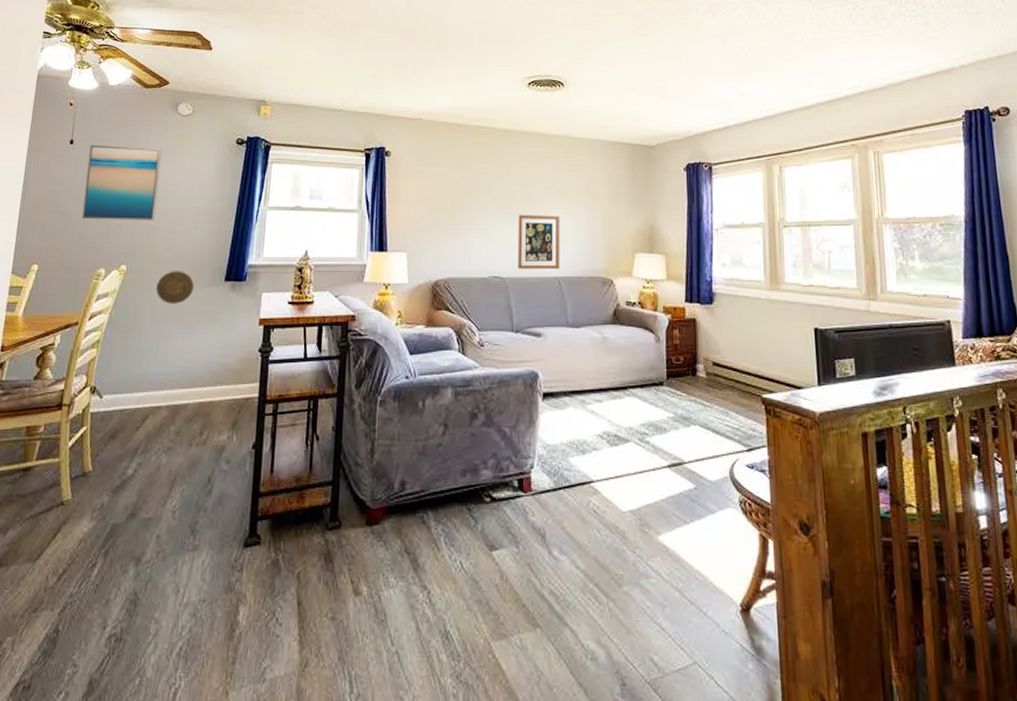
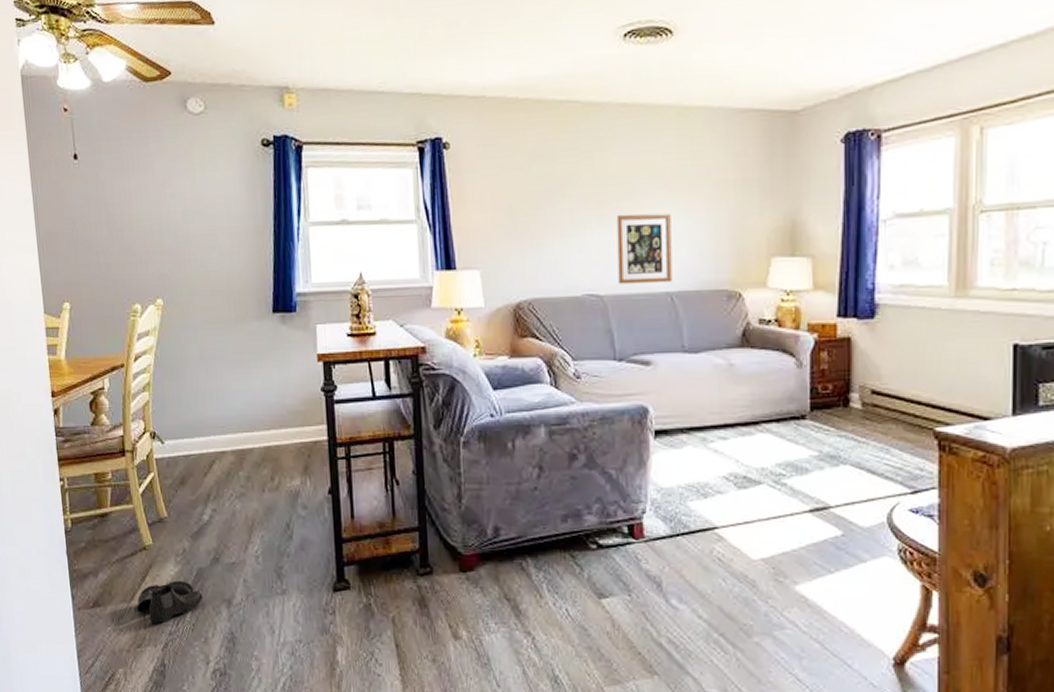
boots: none [37,537,113,585] -> present [133,580,204,624]
wall art: present [81,145,162,220] -> none [96,157,185,249]
decorative plate: present [156,271,195,304] -> none [199,303,241,341]

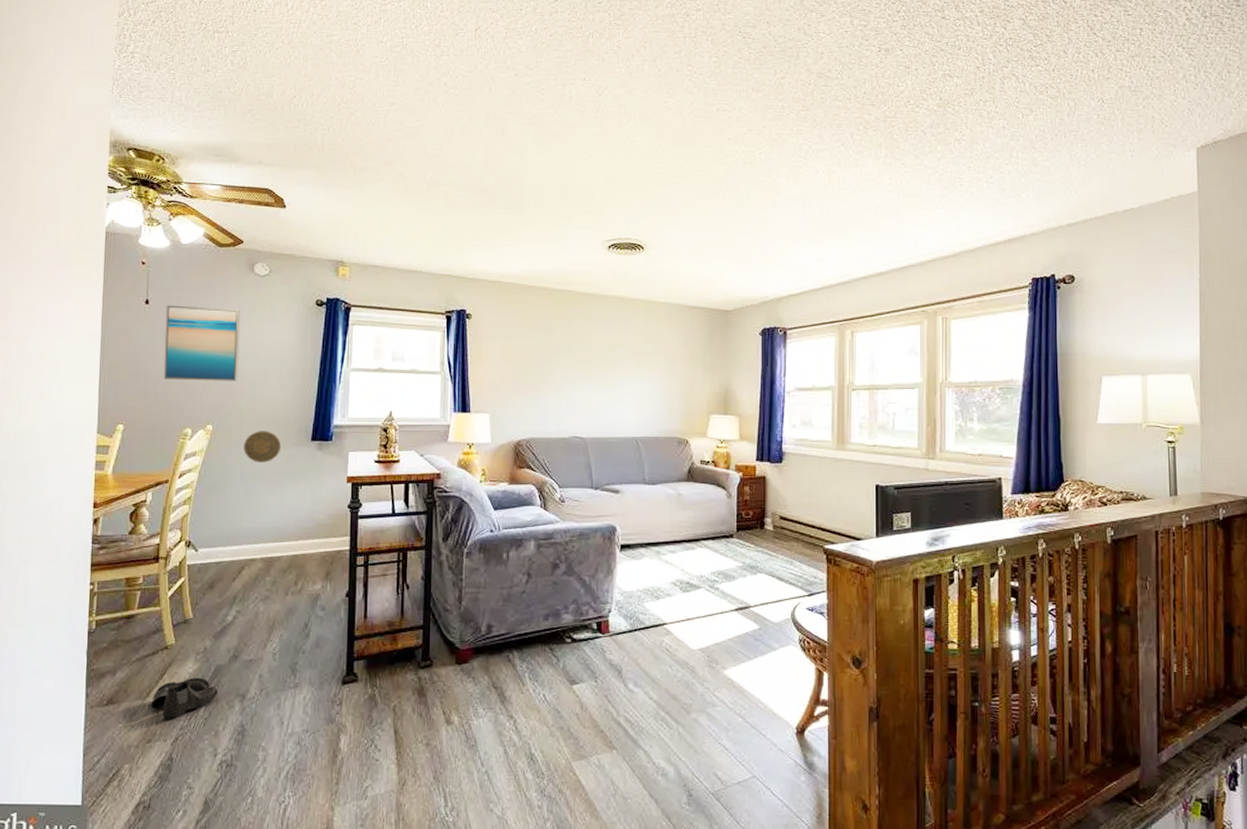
wall art: none [96,157,185,249] -> present [163,305,241,381]
decorative plate: none [199,303,241,341] -> present [244,431,282,463]
wall art: present [616,213,673,285] -> none [597,376,638,430]

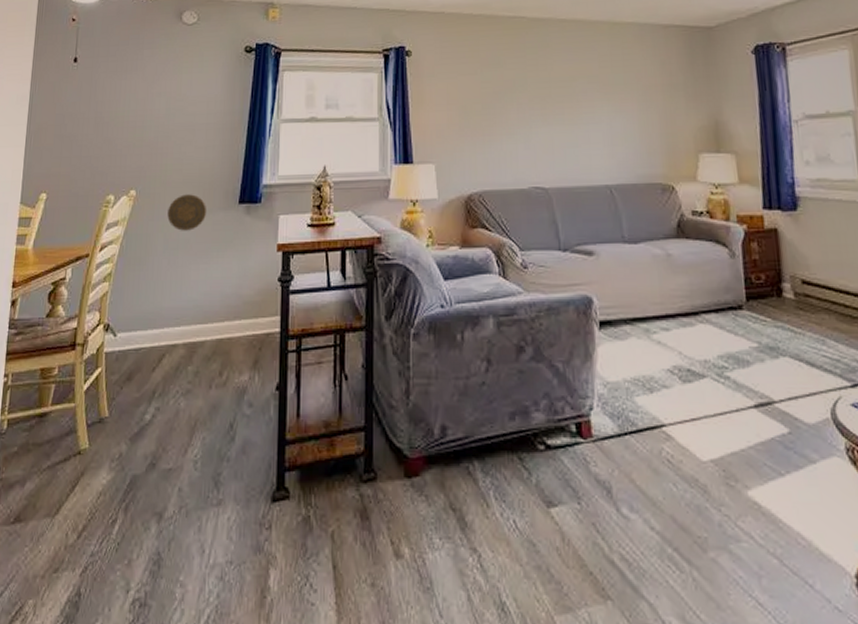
boots: present [147,677,219,719] -> none [56,490,134,543]
wall art: present [163,305,241,381] -> none [88,61,168,143]

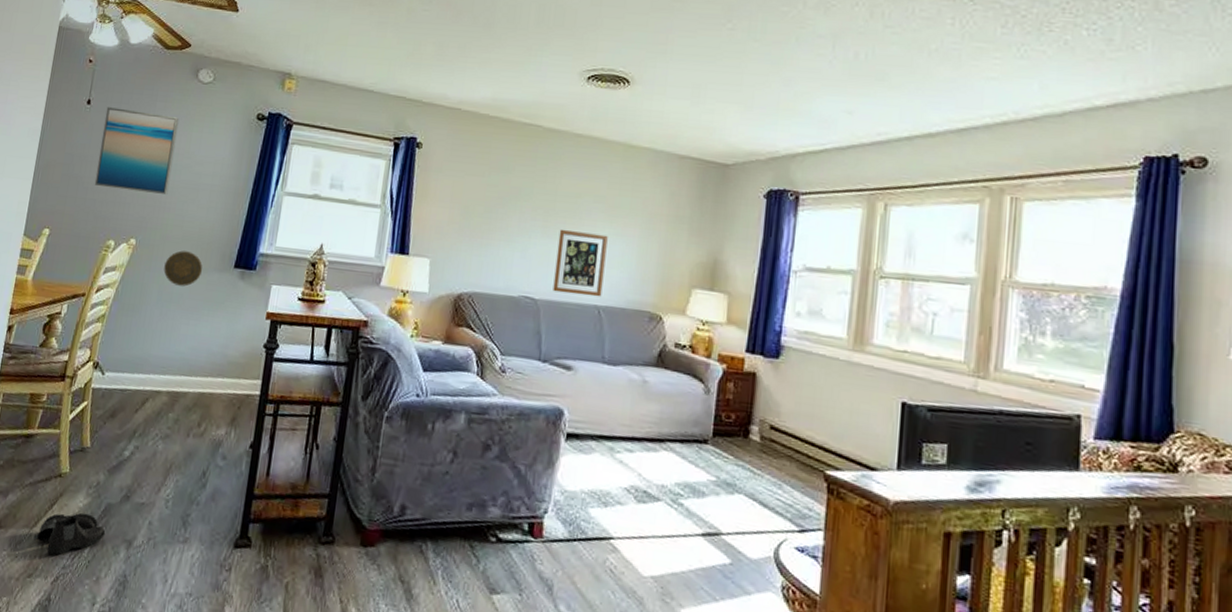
boots: none [56,490,134,543] -> present [33,512,106,556]
wall art: none [88,61,168,143] -> present [94,107,180,194]
wall art: none [559,113,611,178] -> present [553,229,608,297]

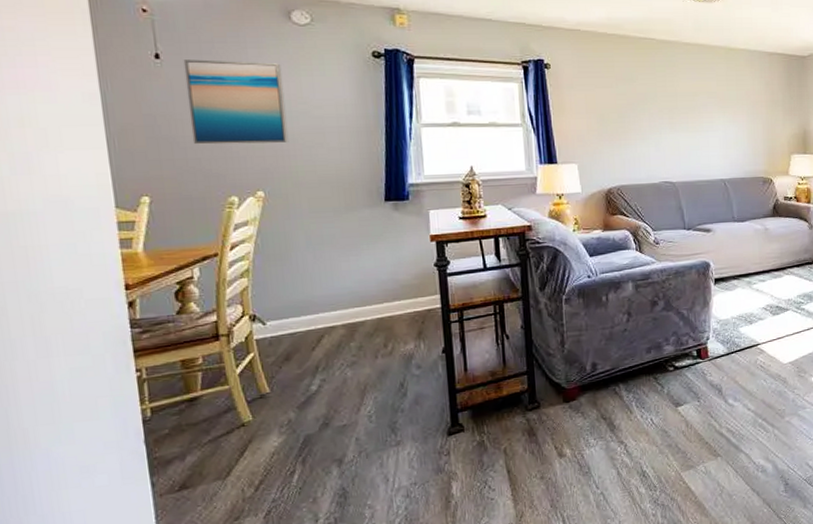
boots: present [33,512,106,556] -> none [229,449,312,495]
decorative plate: present [163,250,203,287] -> none [305,194,351,228]
wall art: present [553,229,608,297] -> none [684,123,725,174]

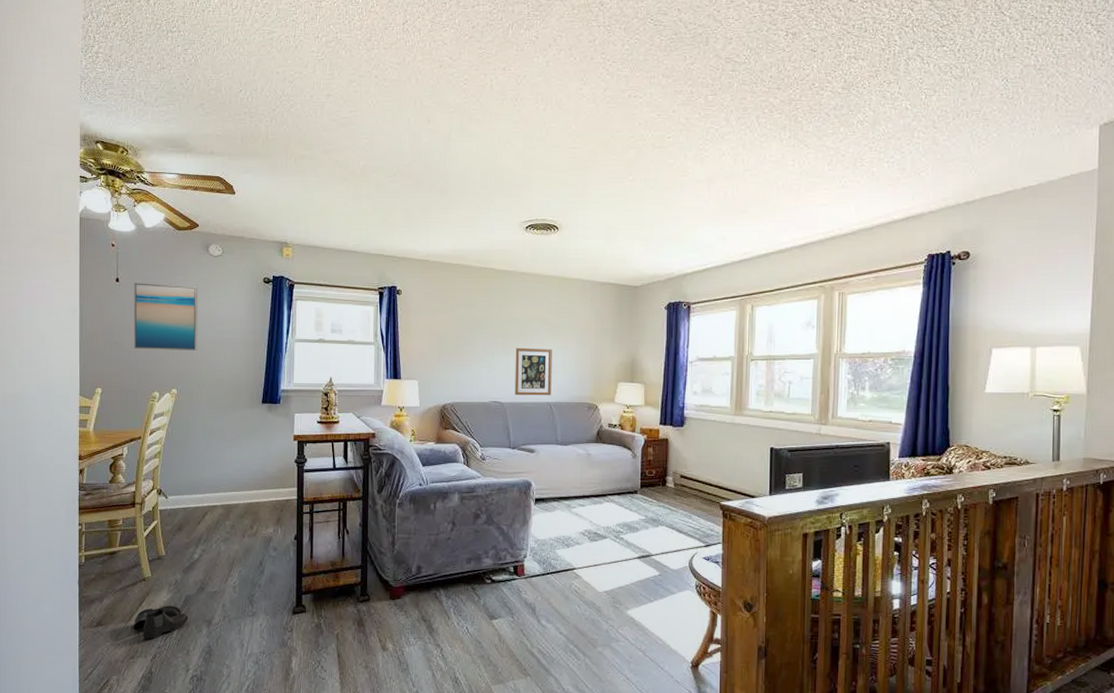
boots: none [229,449,312,495] -> present [130,605,189,639]
wall art: none [684,123,725,174] -> present [515,347,552,396]

